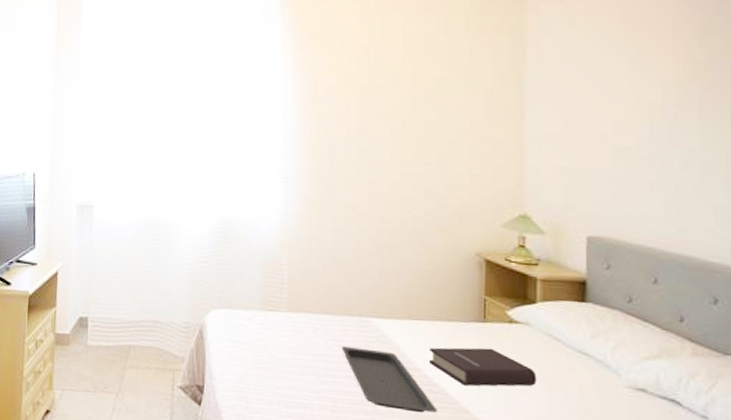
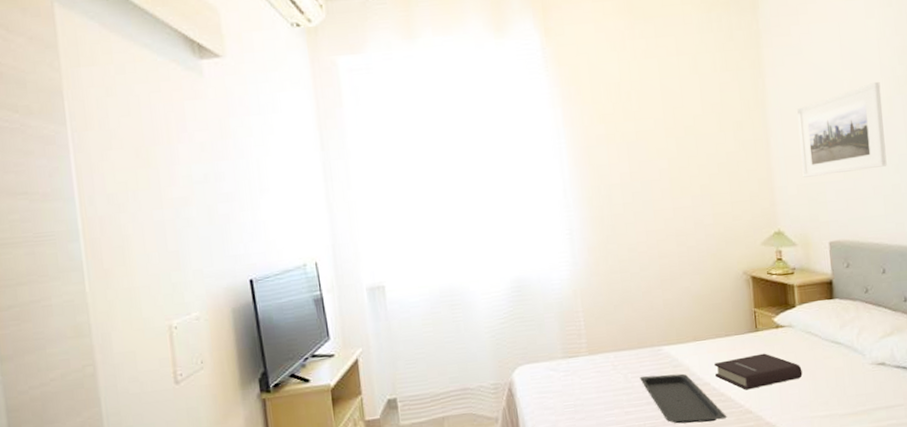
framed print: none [561,63,672,161] -> present [797,81,887,178]

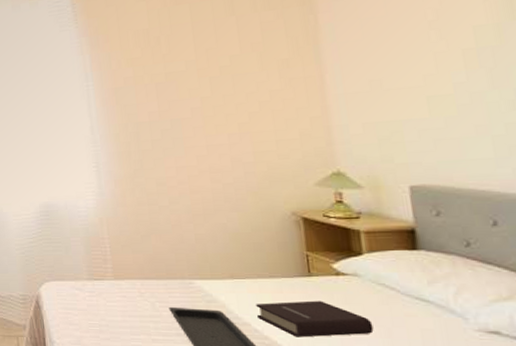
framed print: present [797,81,887,178] -> none [361,7,496,115]

